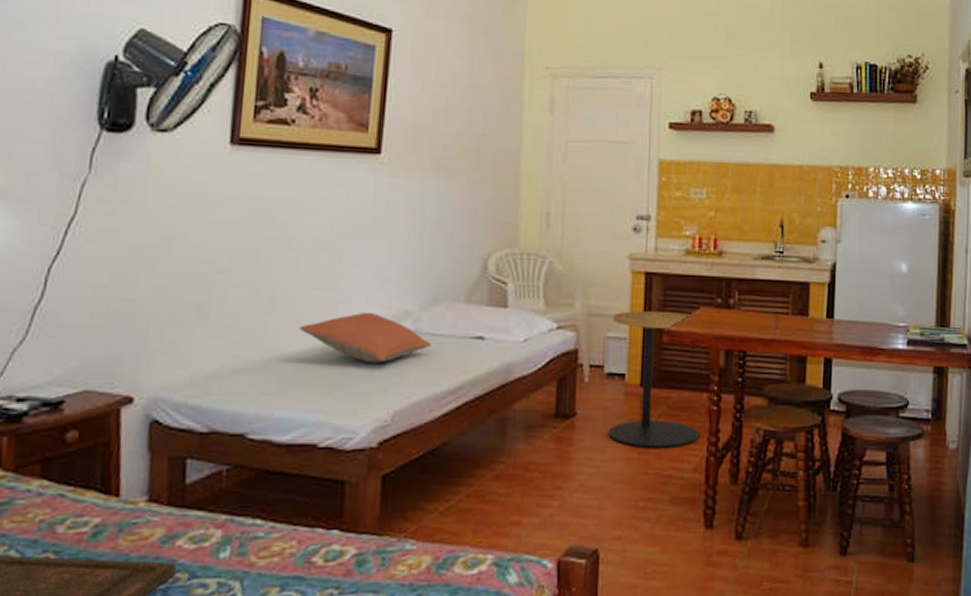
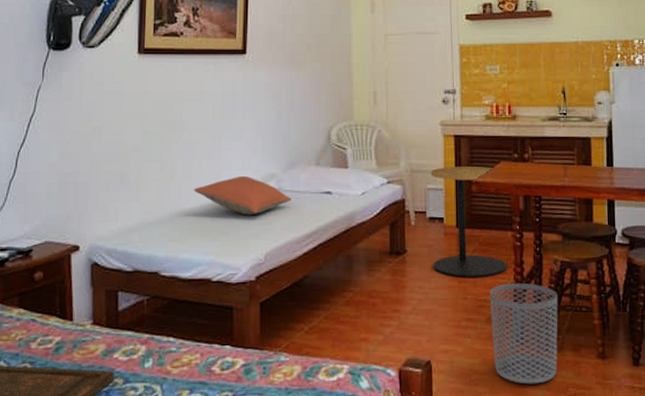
waste bin: none [675,456,758,578] -> present [489,283,558,385]

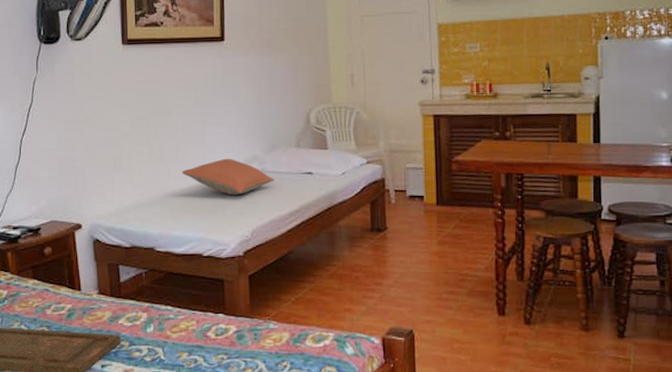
side table: present [431,166,508,277] -> none [410,145,489,253]
waste bin: present [489,283,558,385] -> none [470,259,541,354]

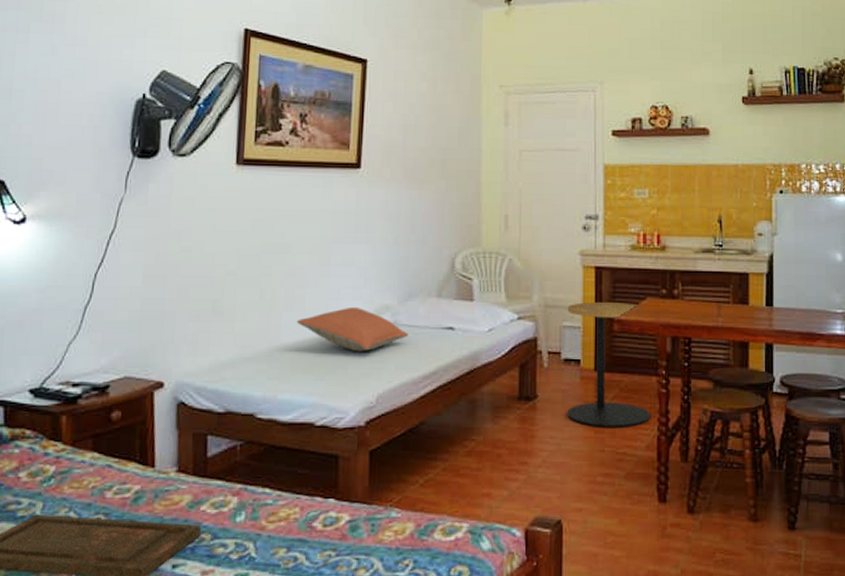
side table: none [410,145,489,253] -> present [567,301,651,427]

